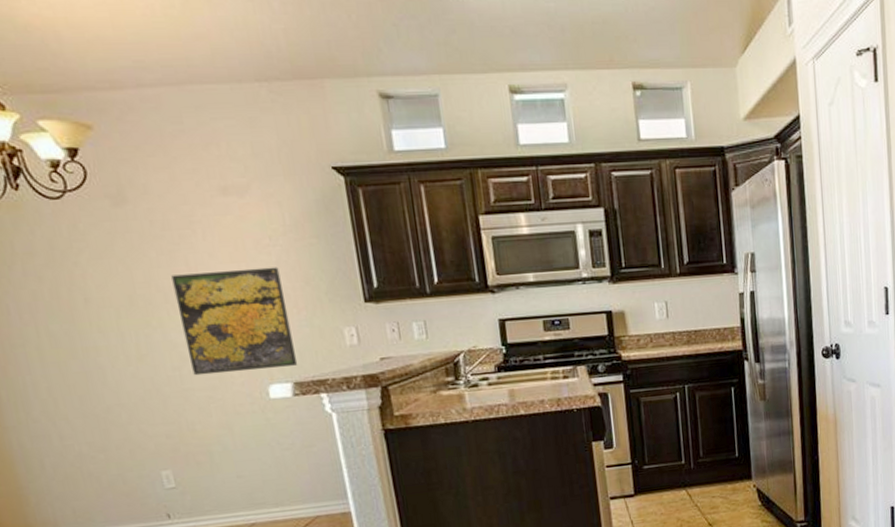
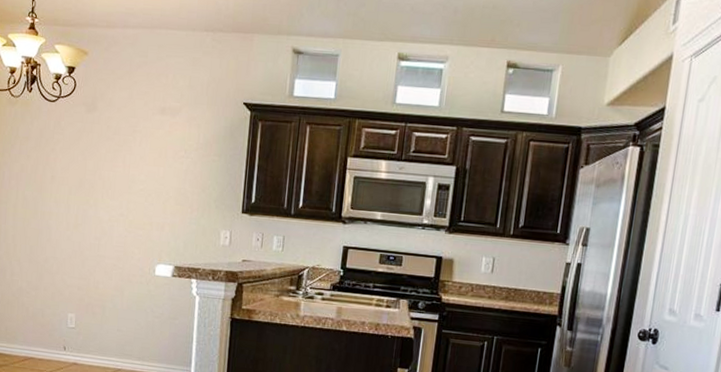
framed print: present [171,267,298,376] -> none [108,168,186,253]

